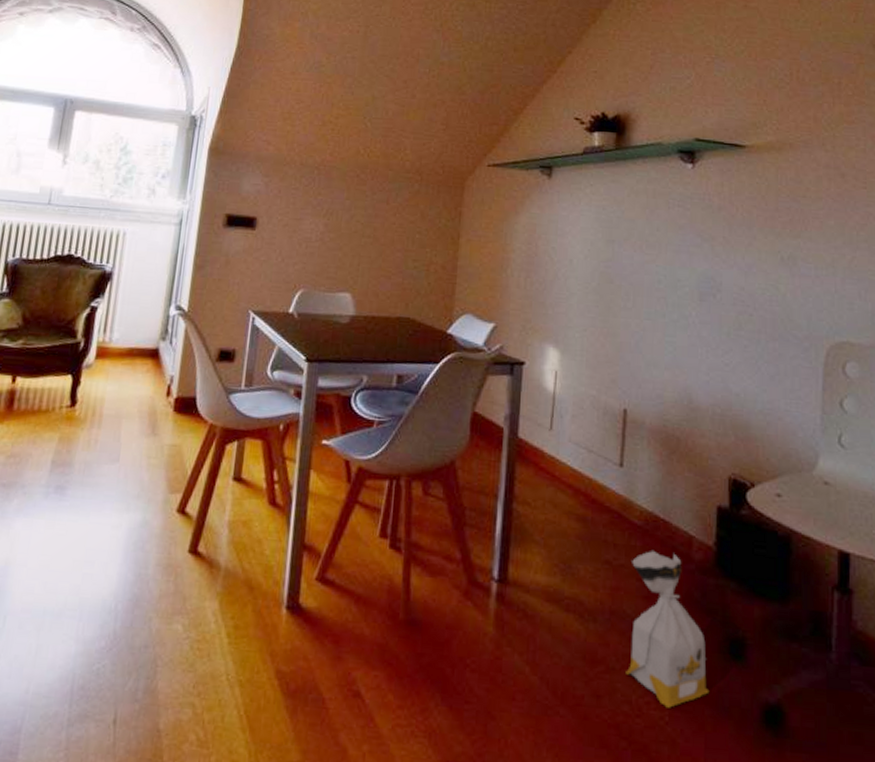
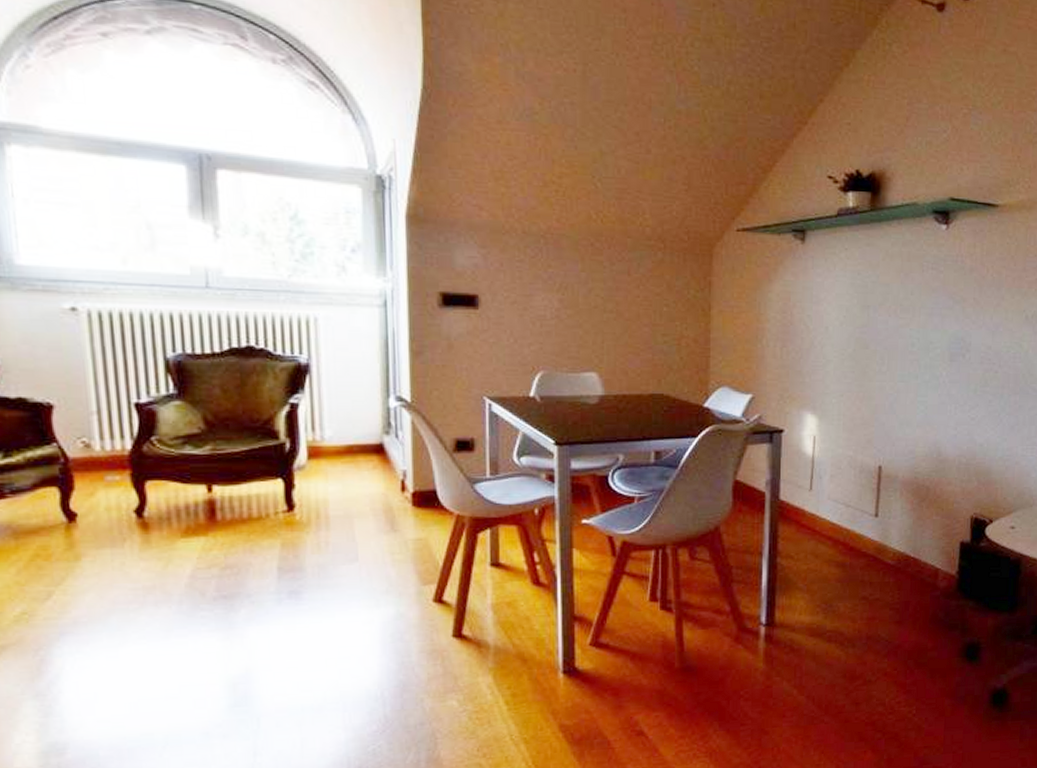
bag: present [626,551,710,708] -> none [880,584,949,704]

